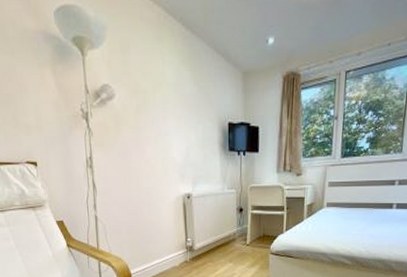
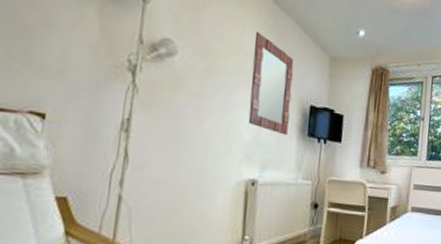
home mirror: none [174,62,211,153] -> present [248,31,294,136]

